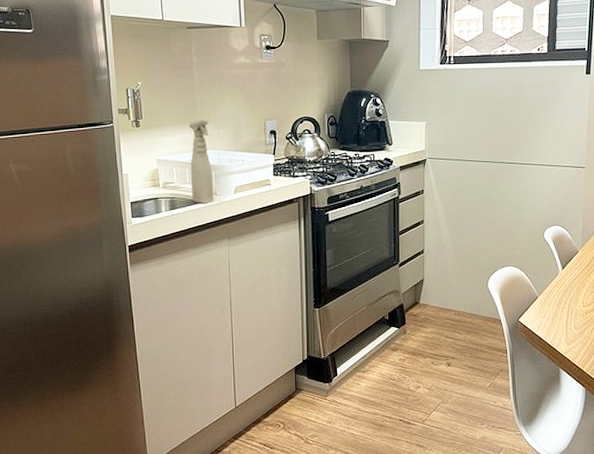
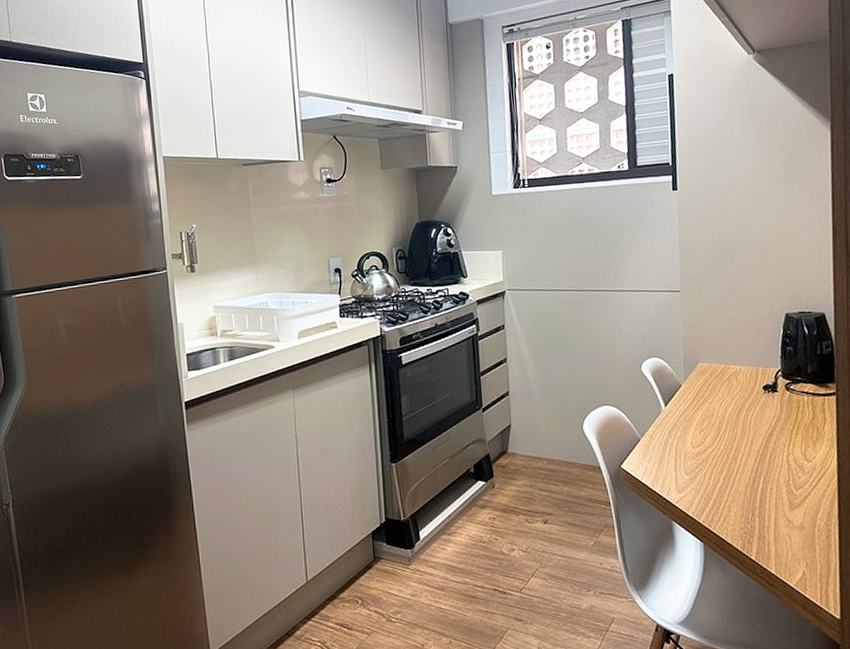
spray bottle: present [189,119,214,204] -> none [247,260,277,352]

